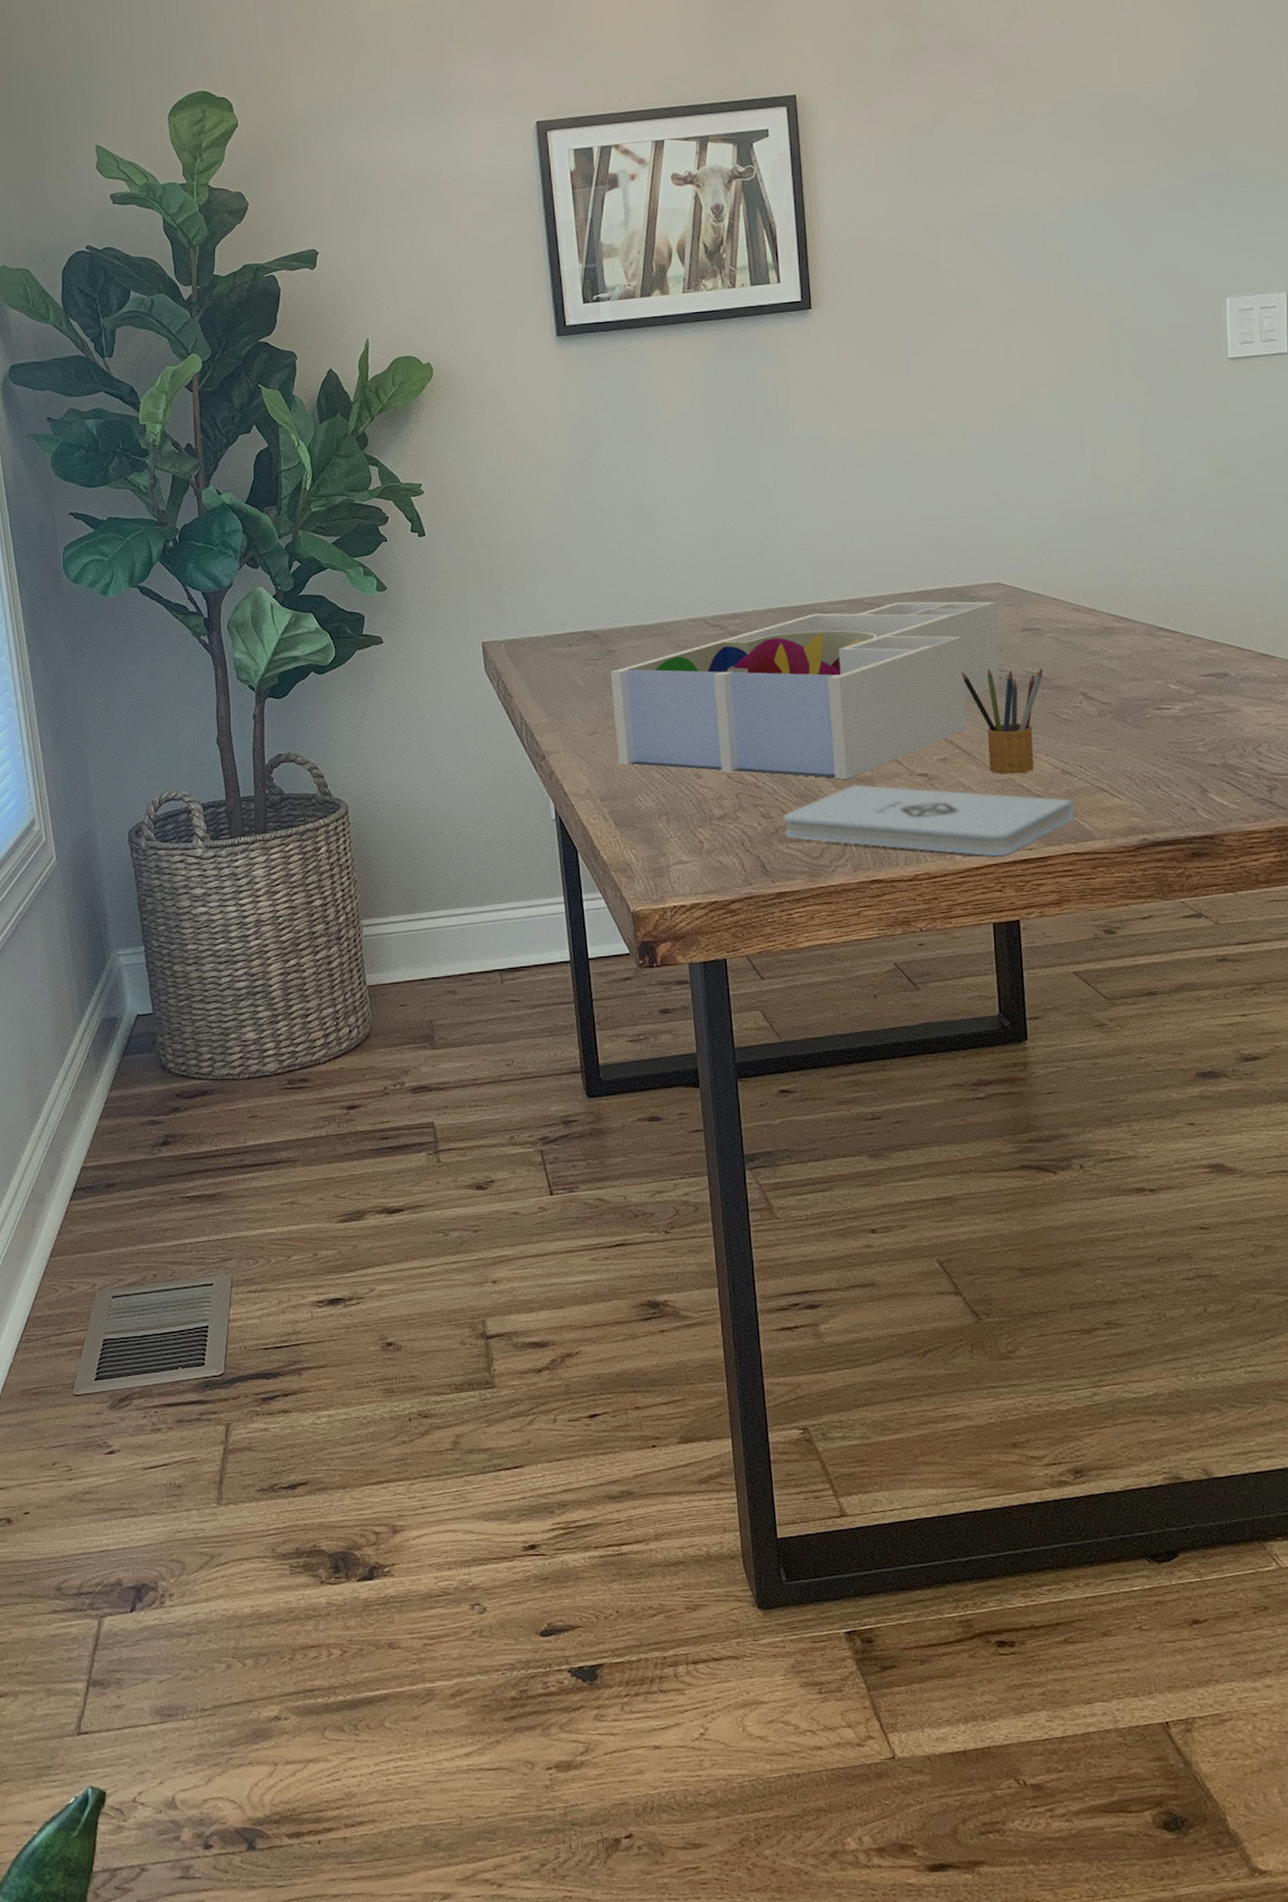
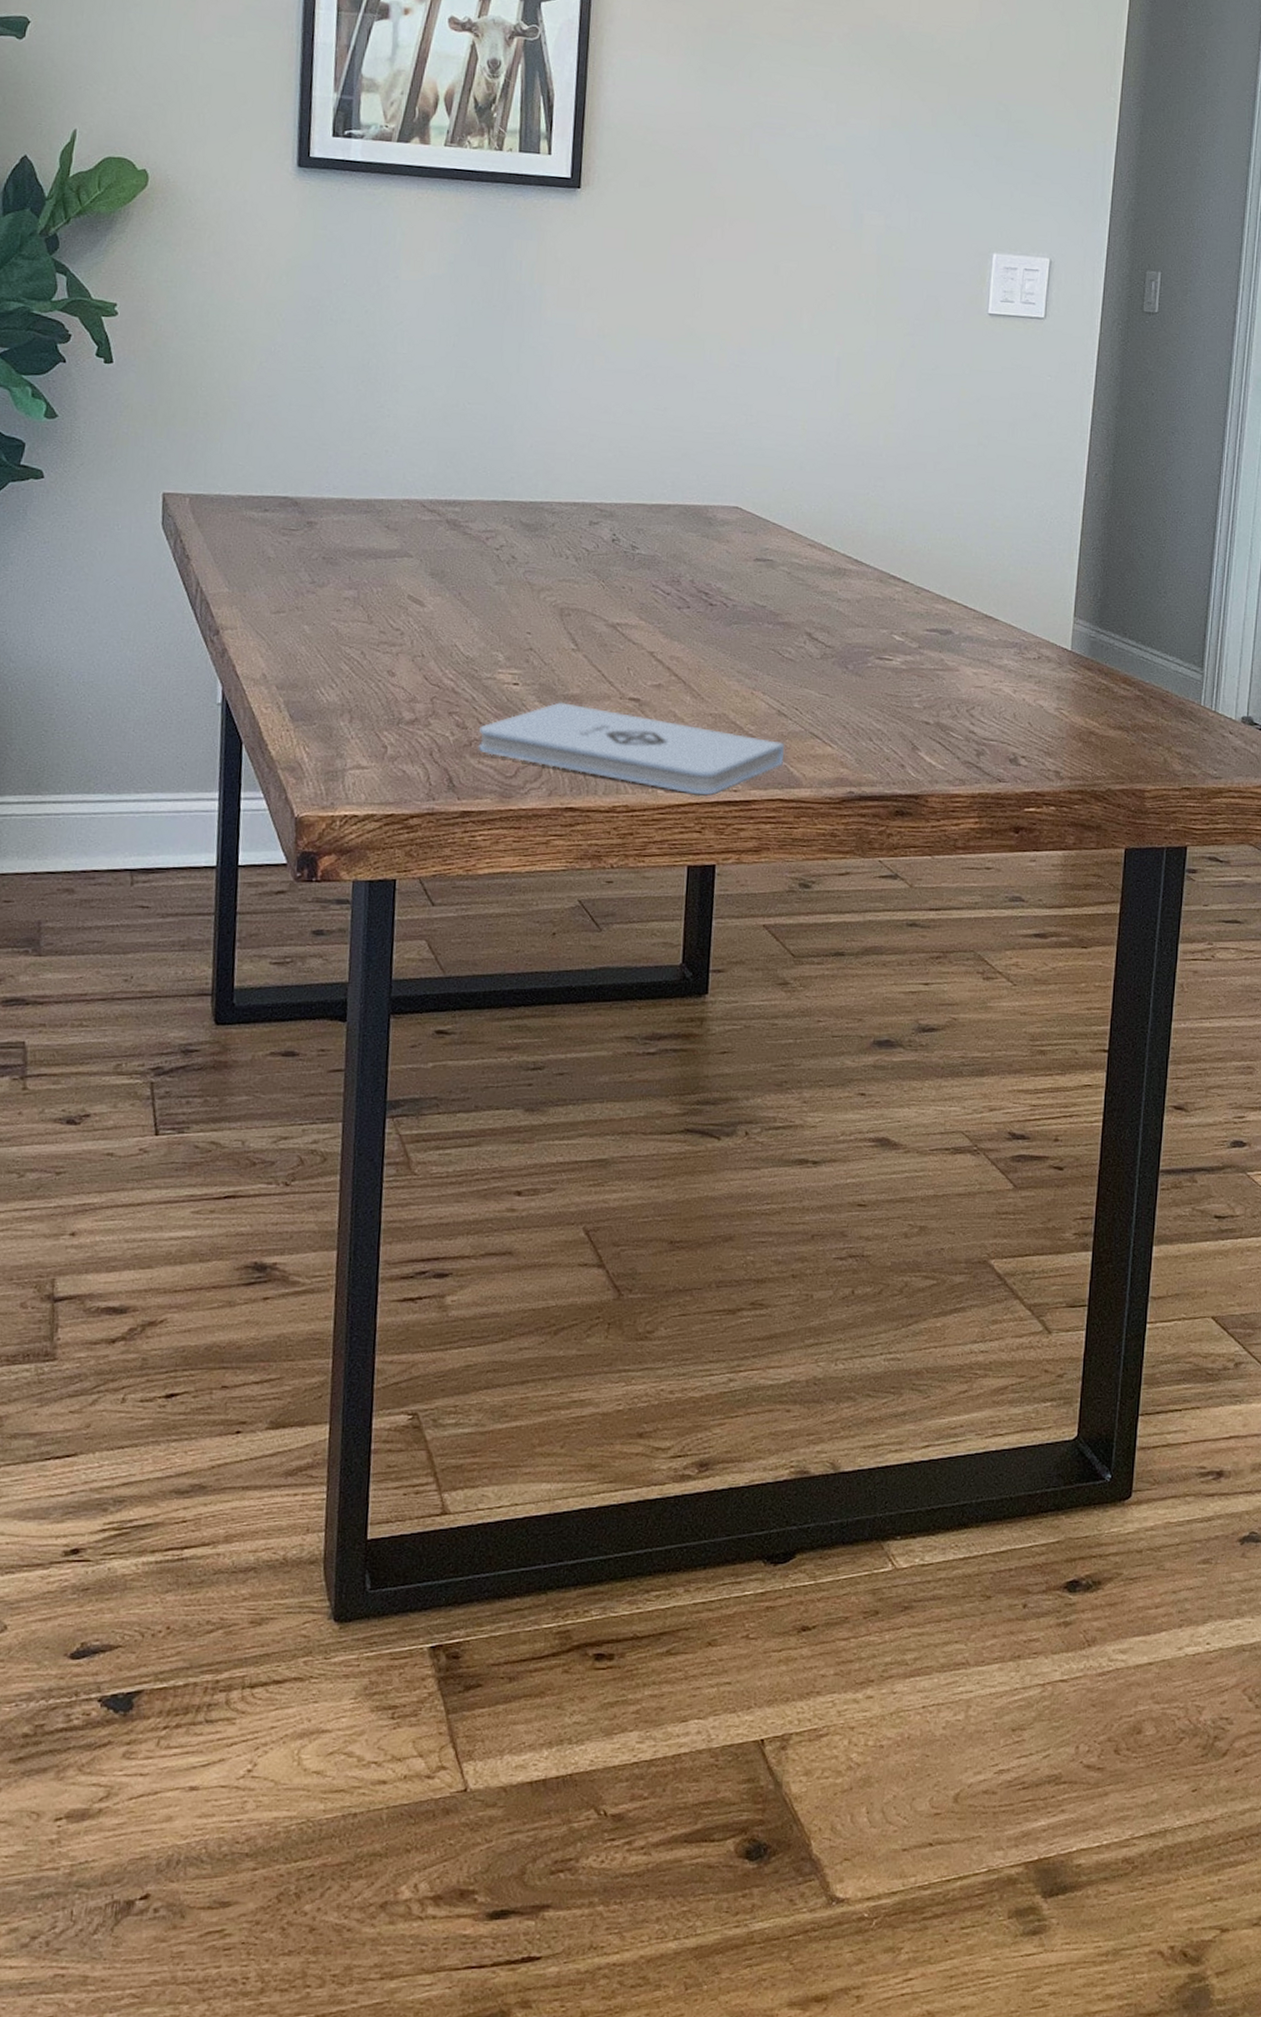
desk organizer: present [610,601,1001,780] -> none [303,512,732,695]
pencil box: present [962,669,1043,775] -> none [688,595,771,710]

